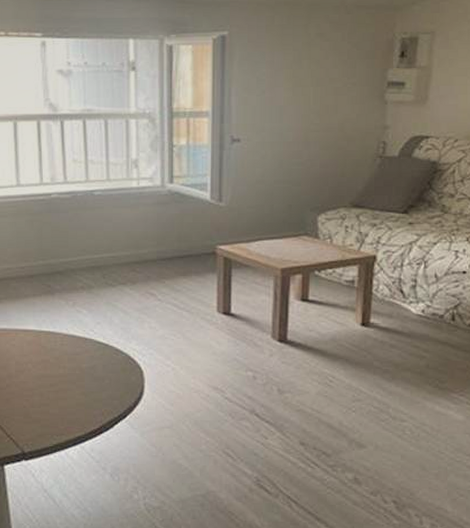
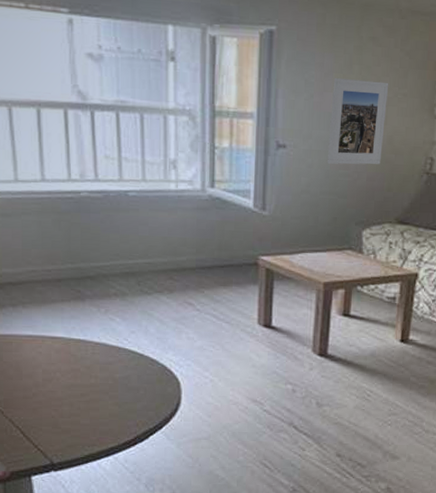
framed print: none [281,73,338,154] -> present [328,78,389,165]

